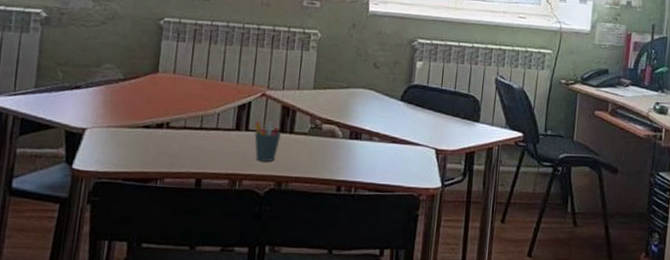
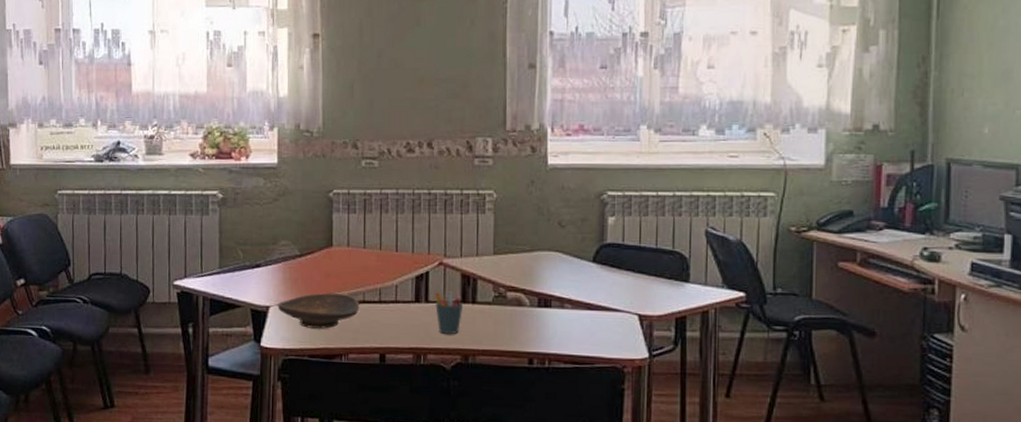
decorative bowl: none [94,117,181,153] -> present [277,293,360,329]

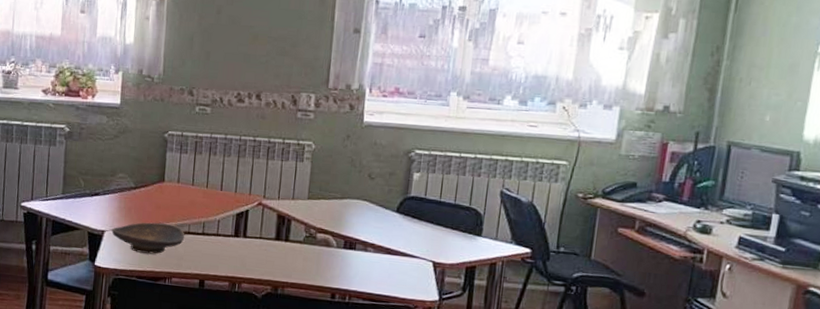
pen holder: present [434,291,464,334] -> none [252,229,278,267]

